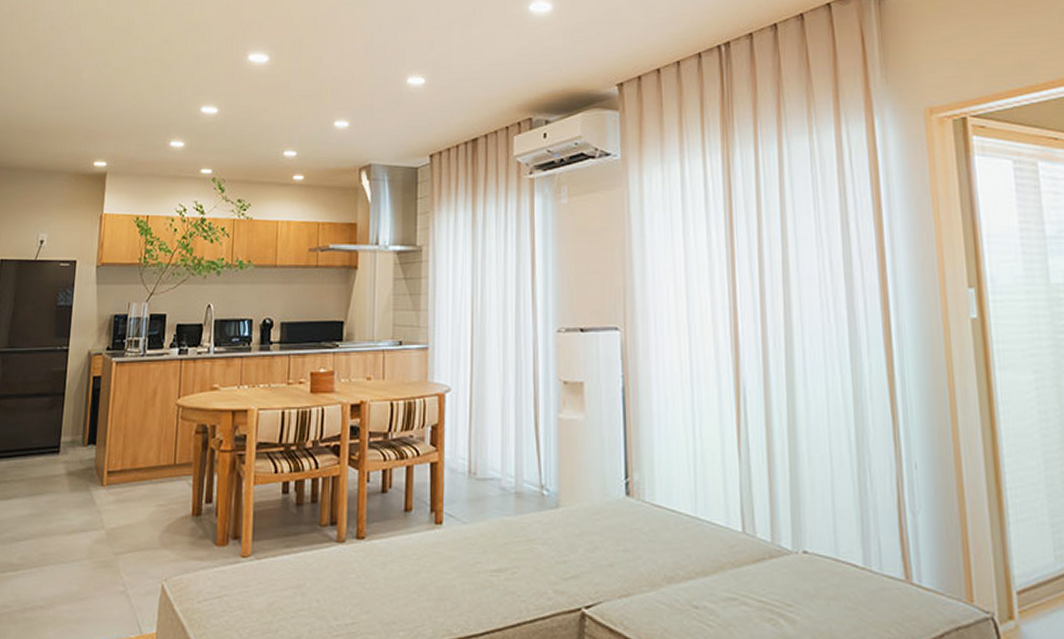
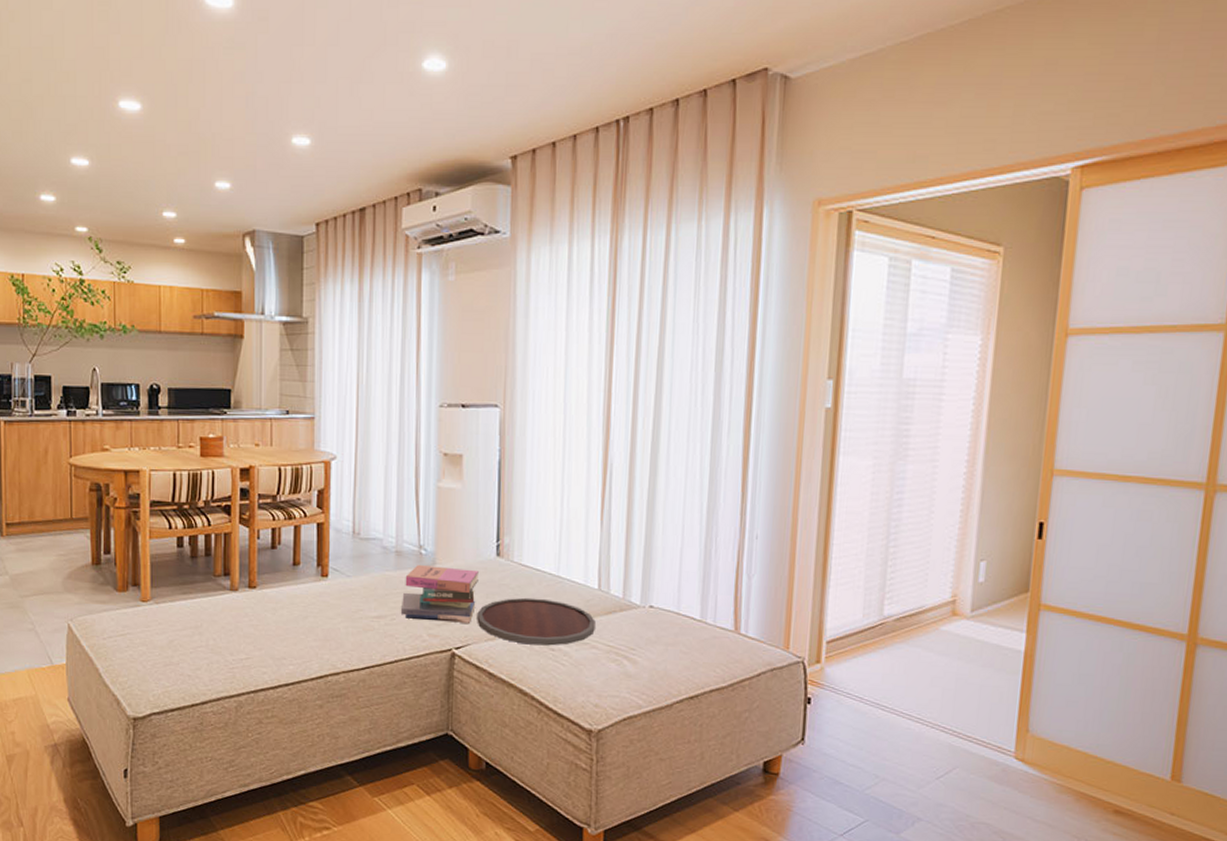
books: none [523,508,607,576] -> present [401,565,479,623]
tray: none [608,544,743,603] -> present [477,597,596,646]

